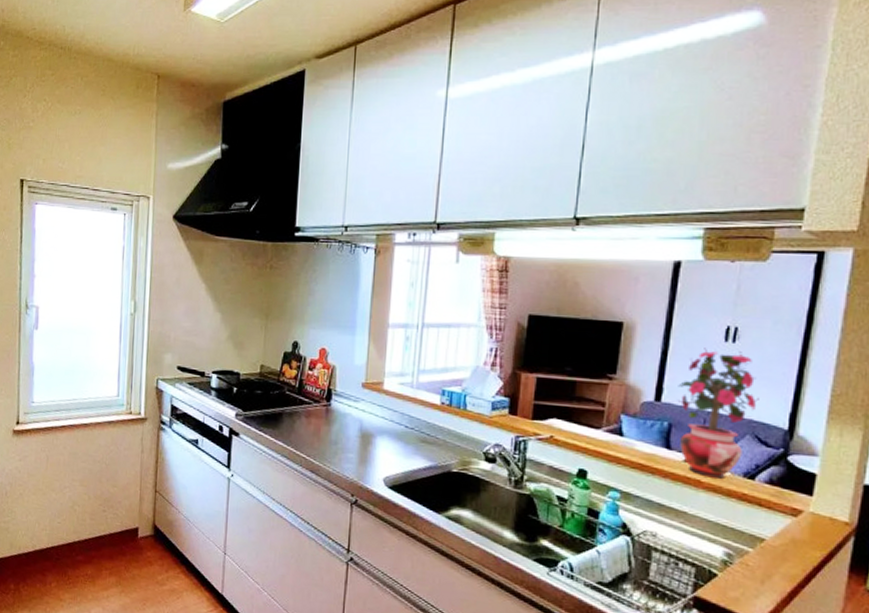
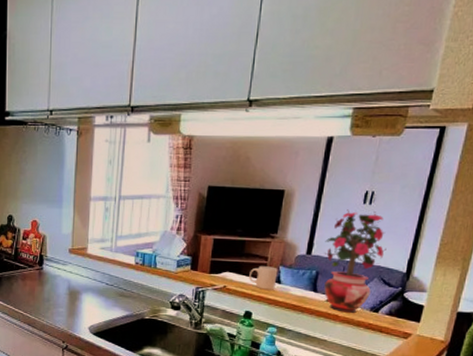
cup: none [582,413,619,445] -> present [249,266,278,291]

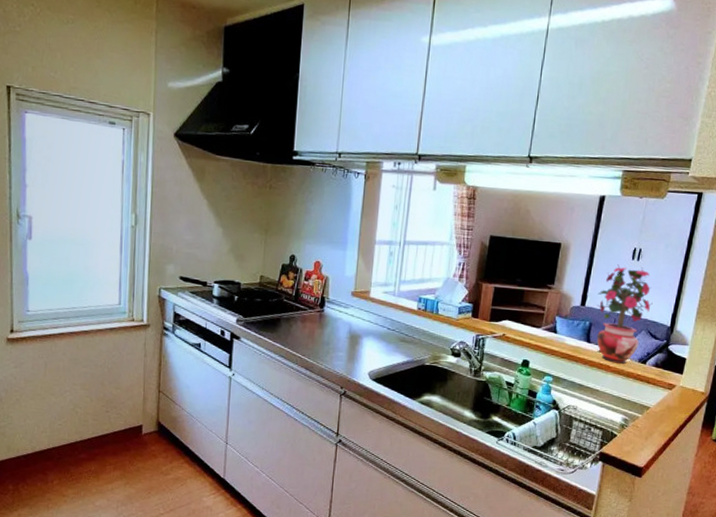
cup: present [249,266,278,291] -> none [527,316,555,340]

